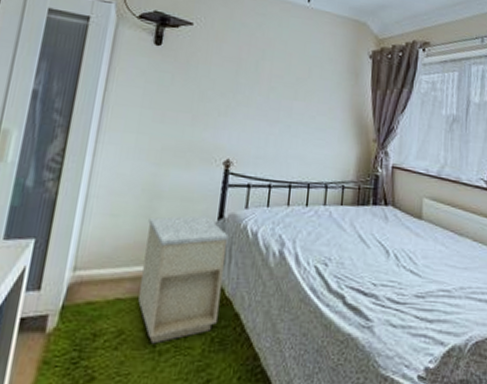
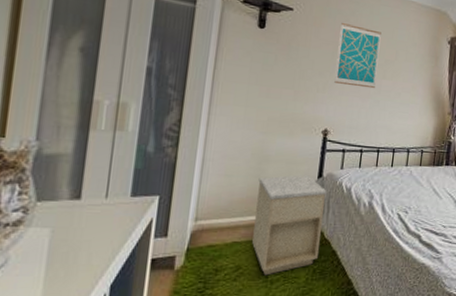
wall art: none [238,37,292,112] -> present [334,23,381,89]

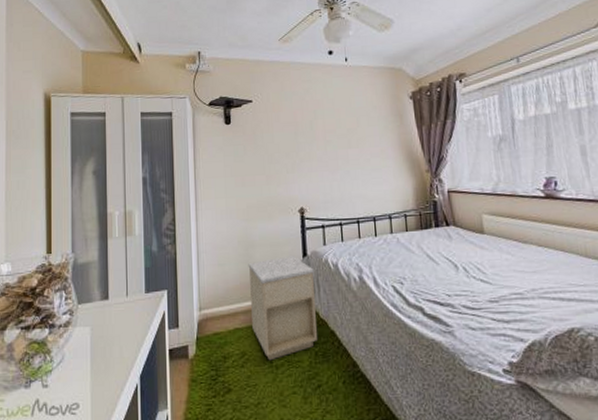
wall art: present [334,23,381,89] -> none [298,102,342,161]

